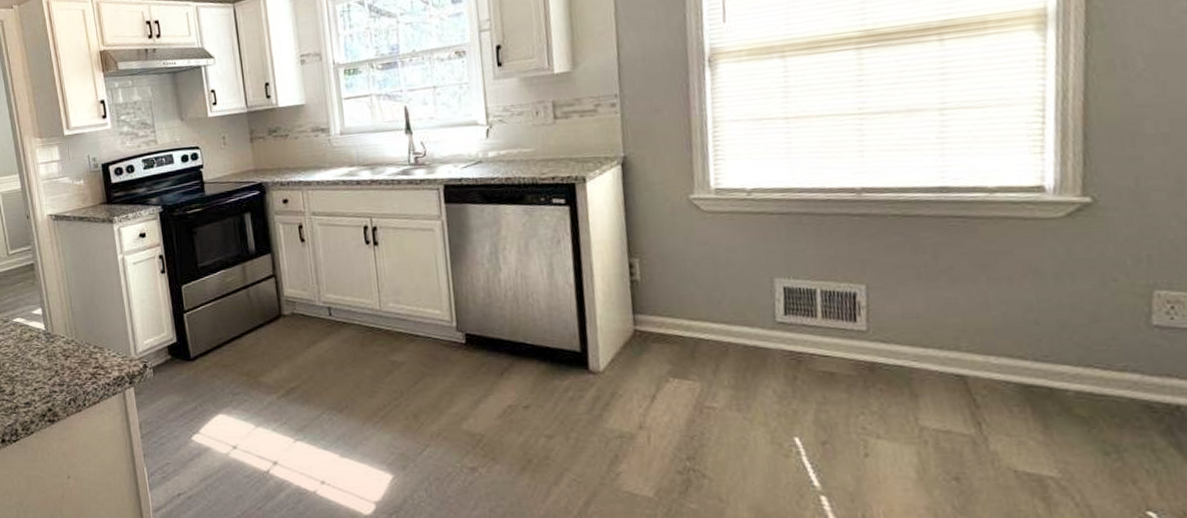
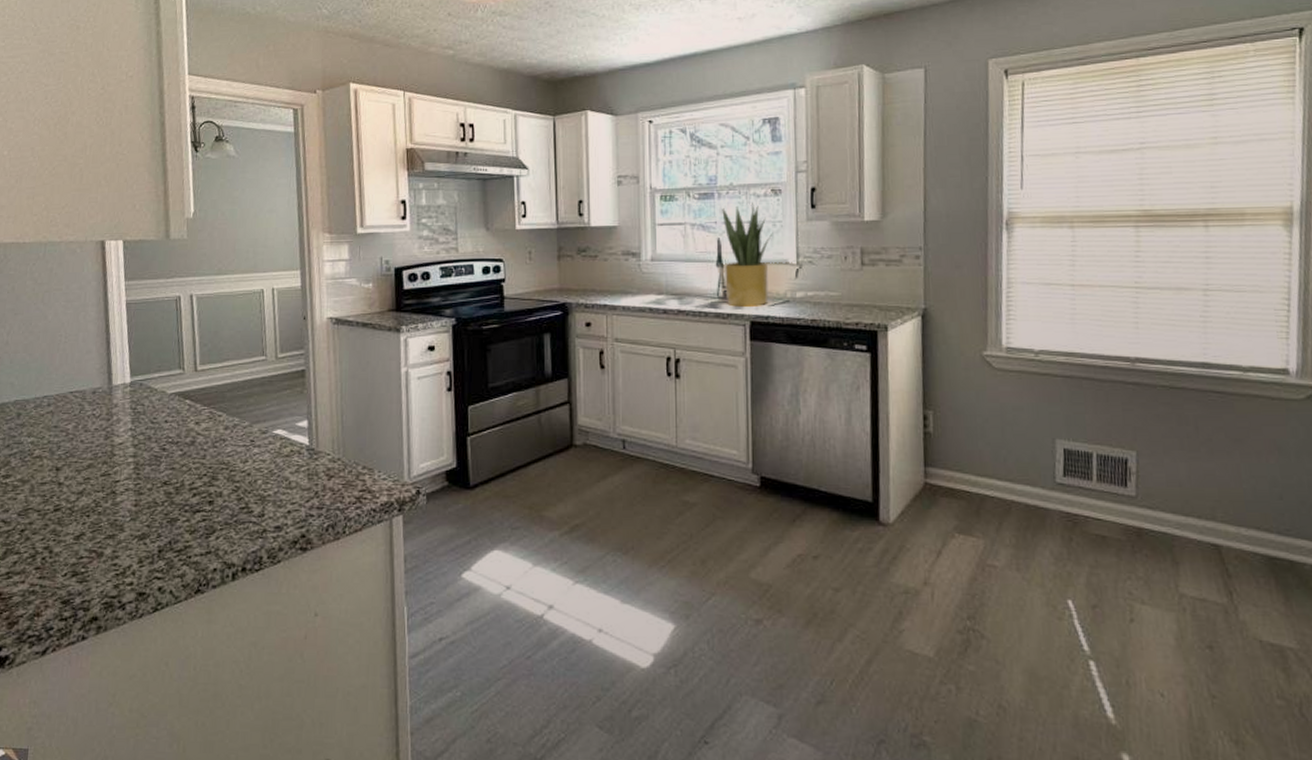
planter: none [406,67,461,172] -> present [722,202,773,307]

